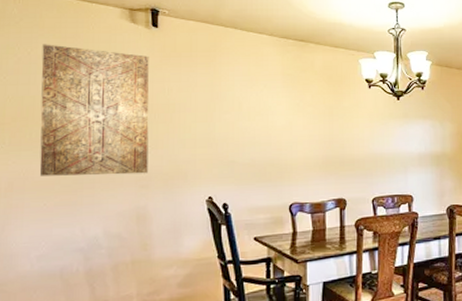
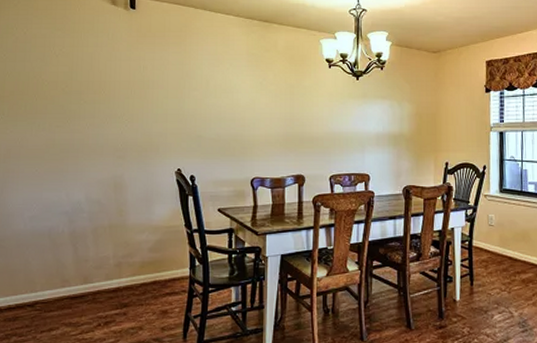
wall art: present [39,44,149,176] -> none [32,25,127,146]

